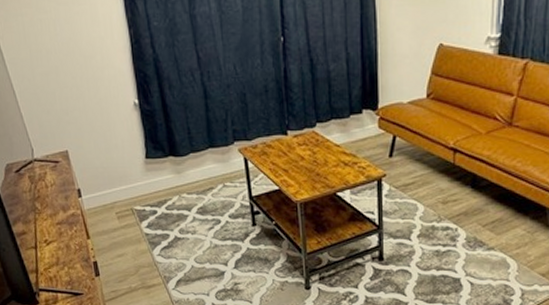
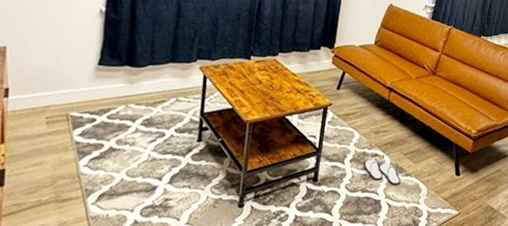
slippers: none [435,233,482,261] -> present [364,159,401,185]

